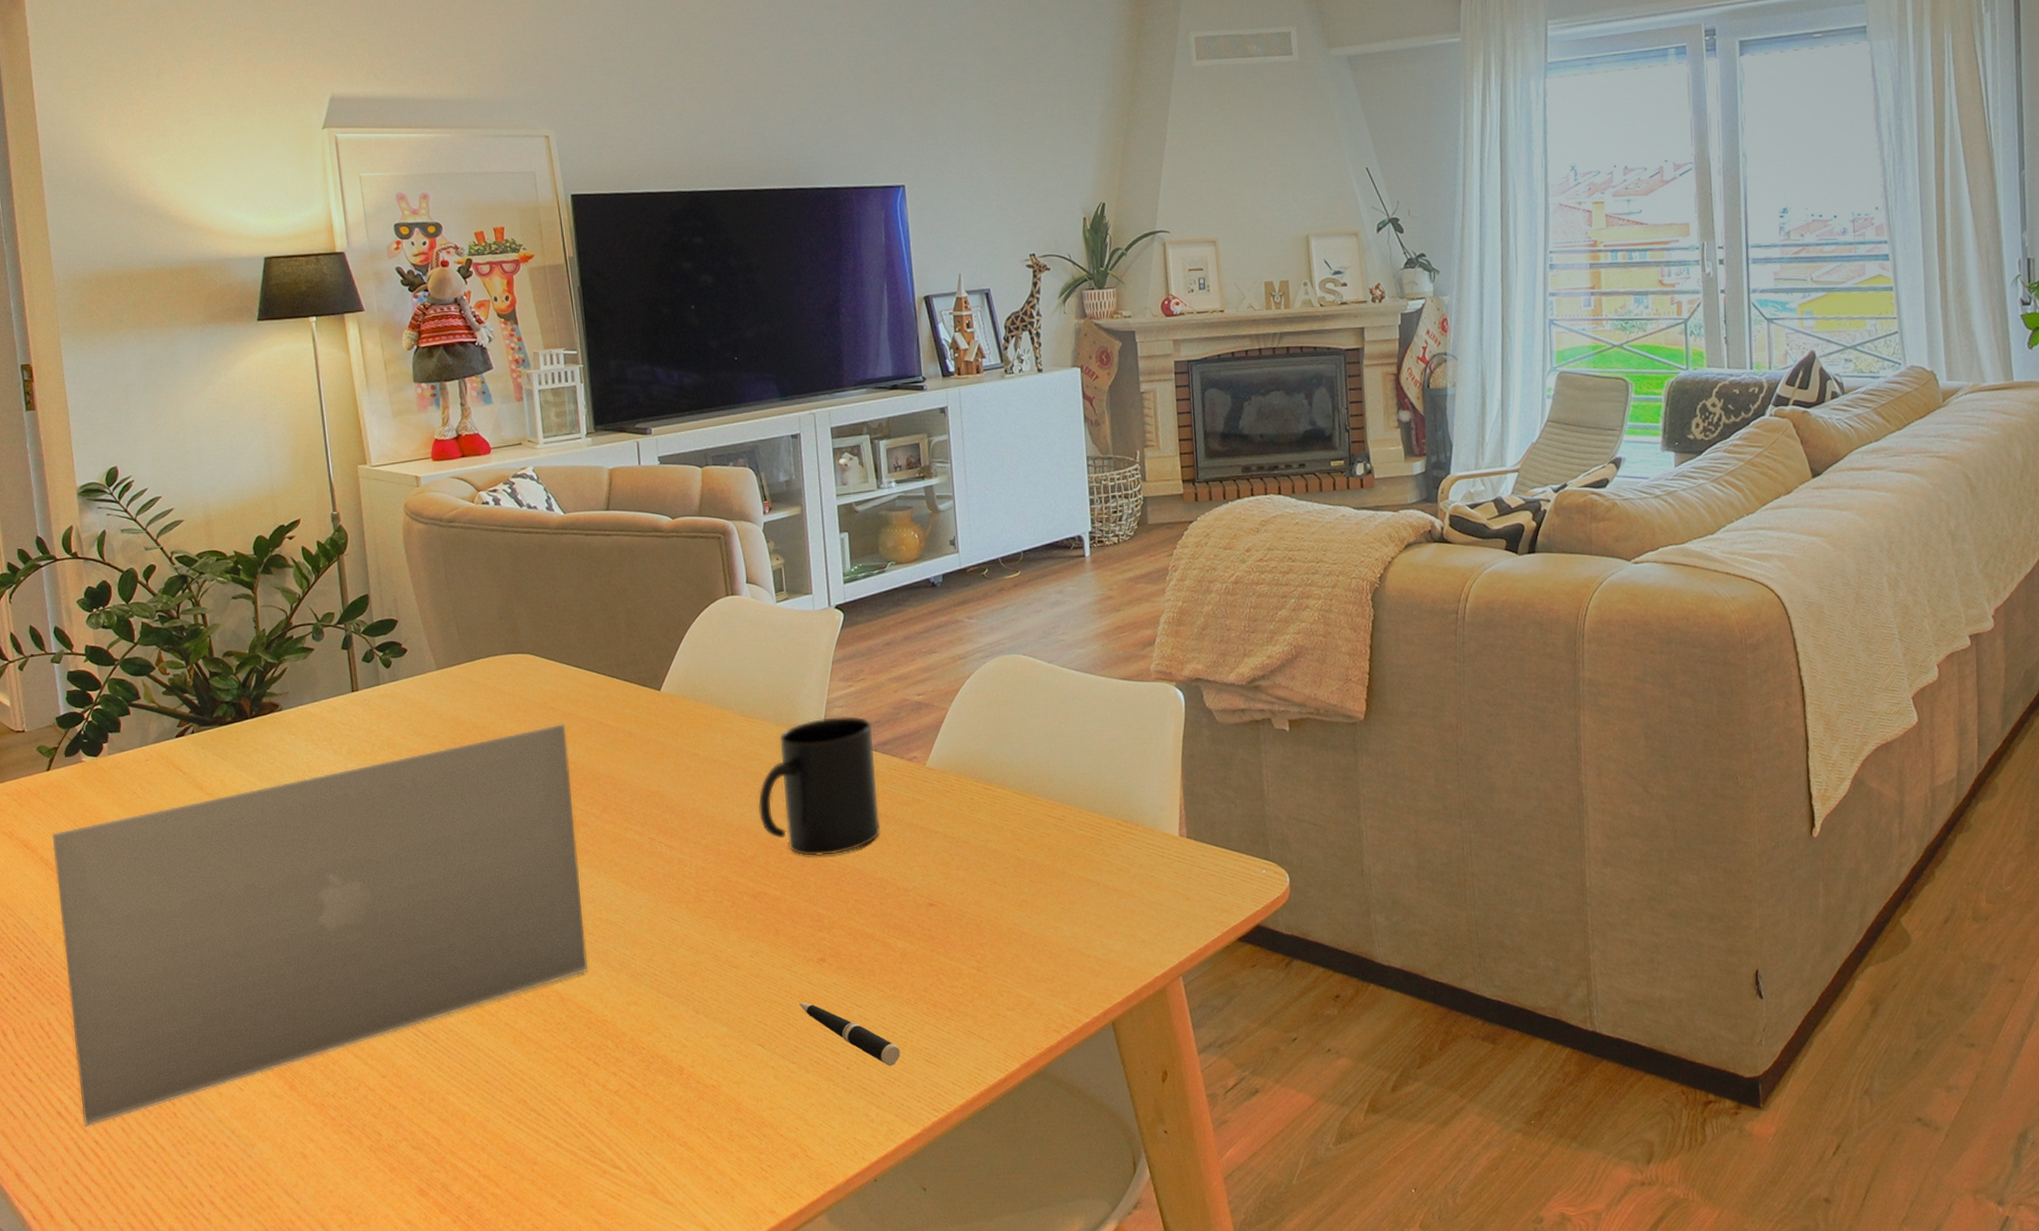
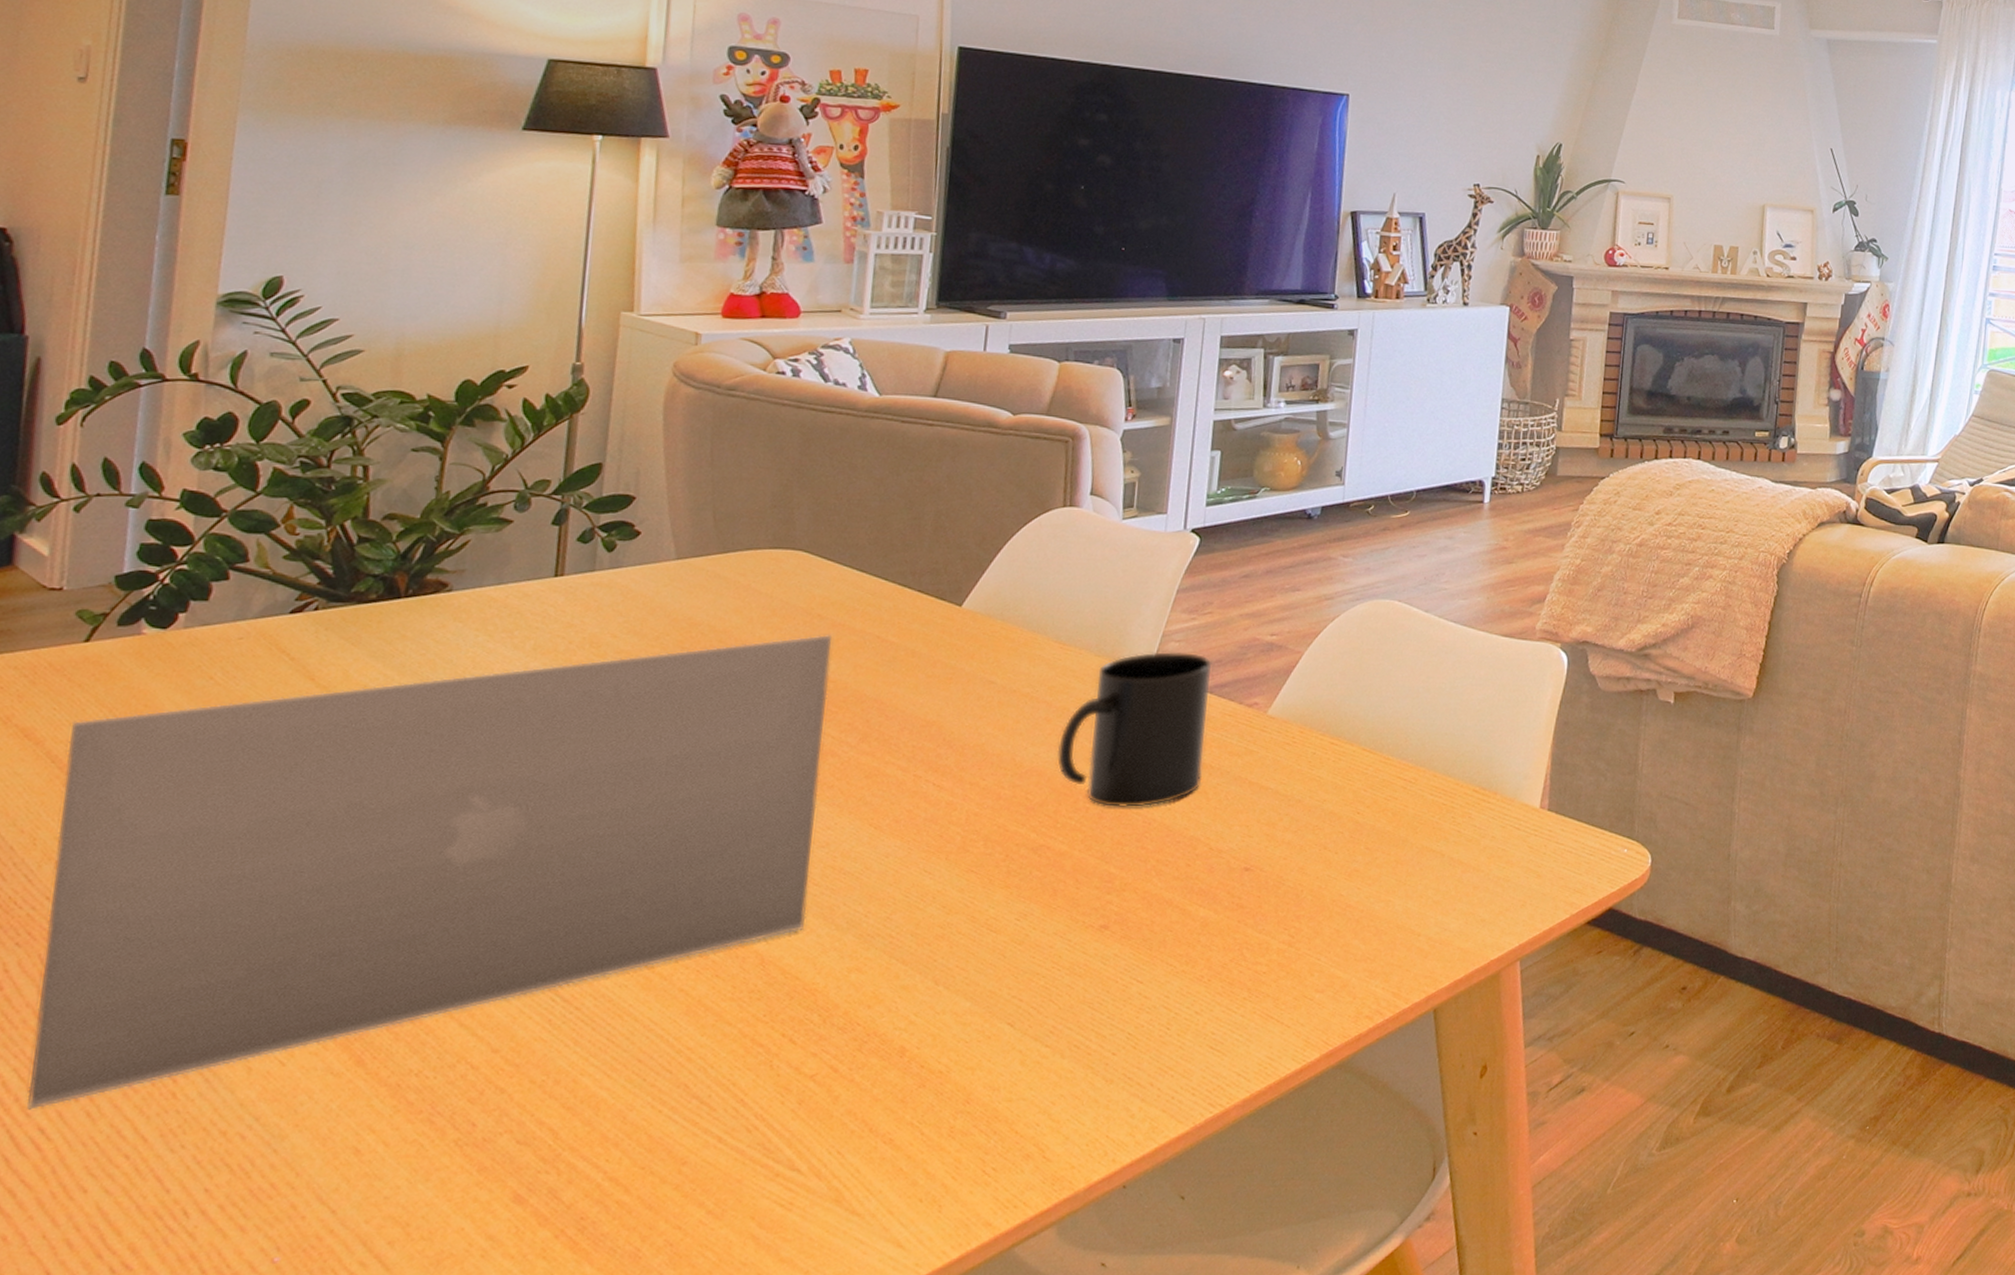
pen: present [799,1002,901,1067] -> none [1067,975,1182,1054]

